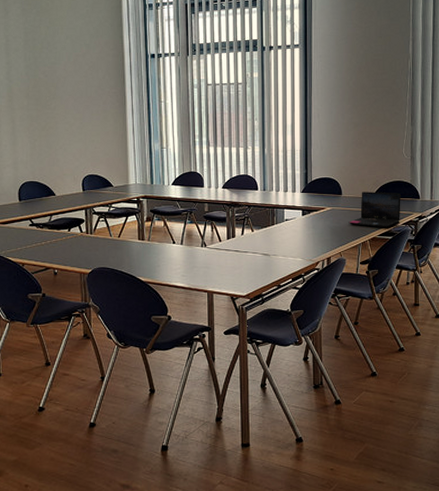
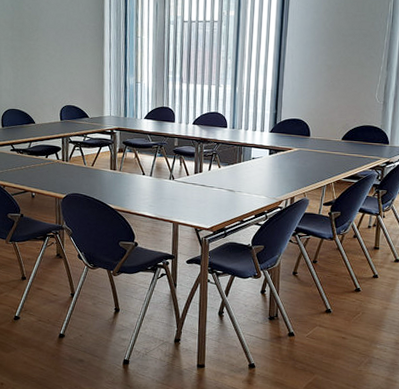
laptop: present [348,192,401,228] -> none [314,134,370,172]

